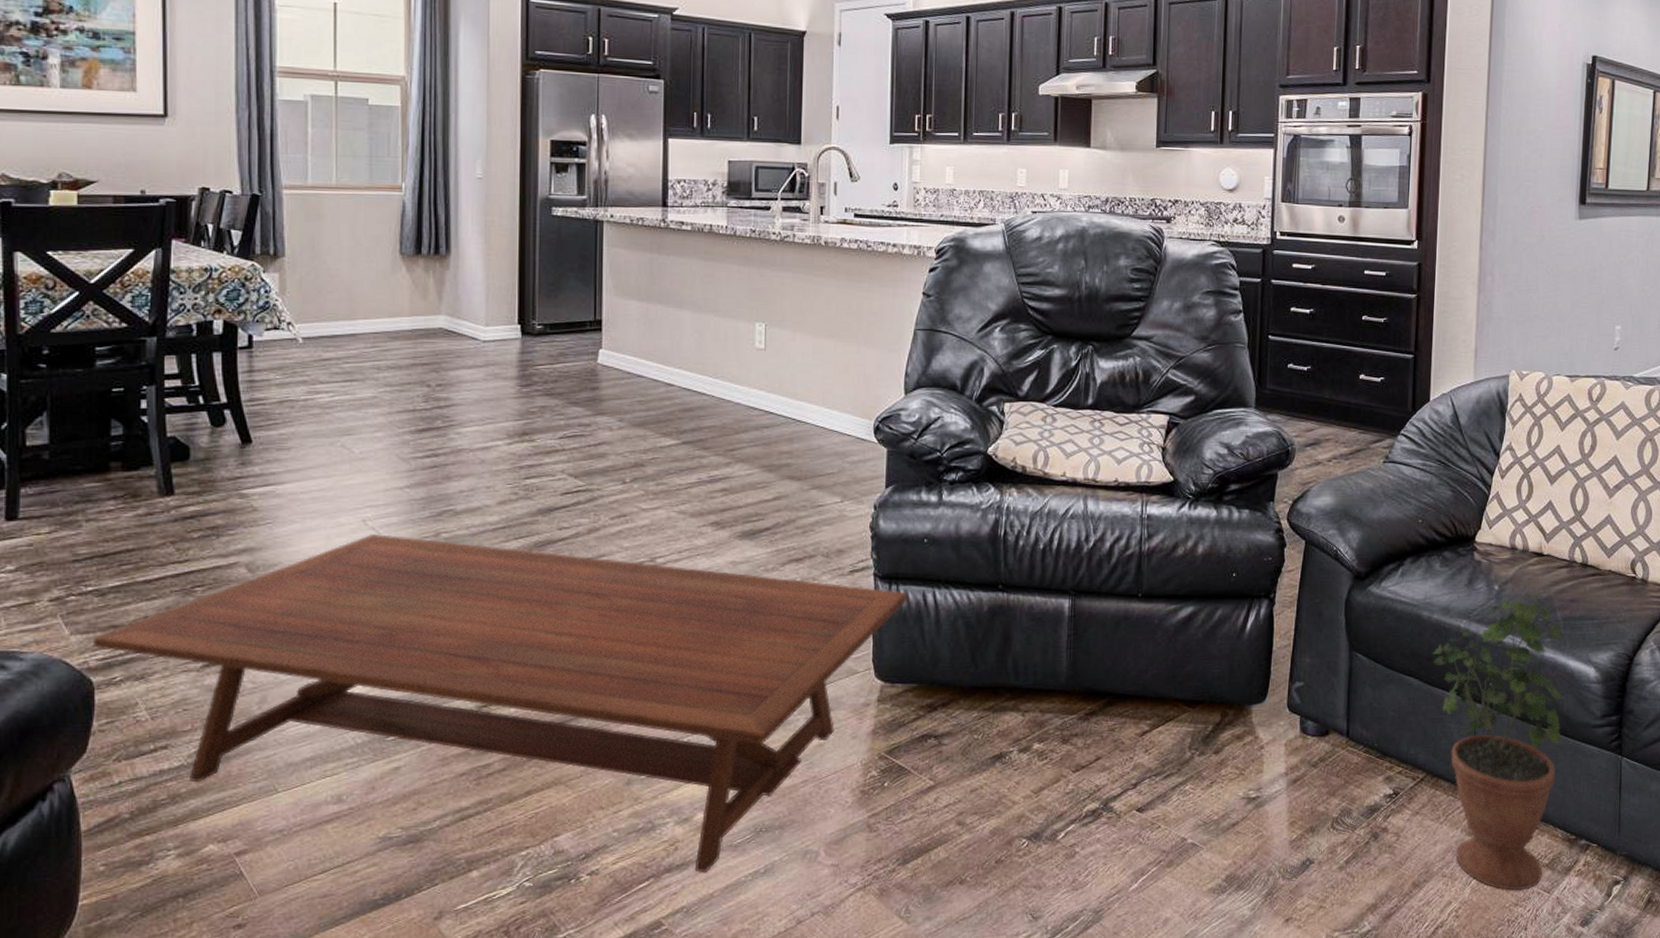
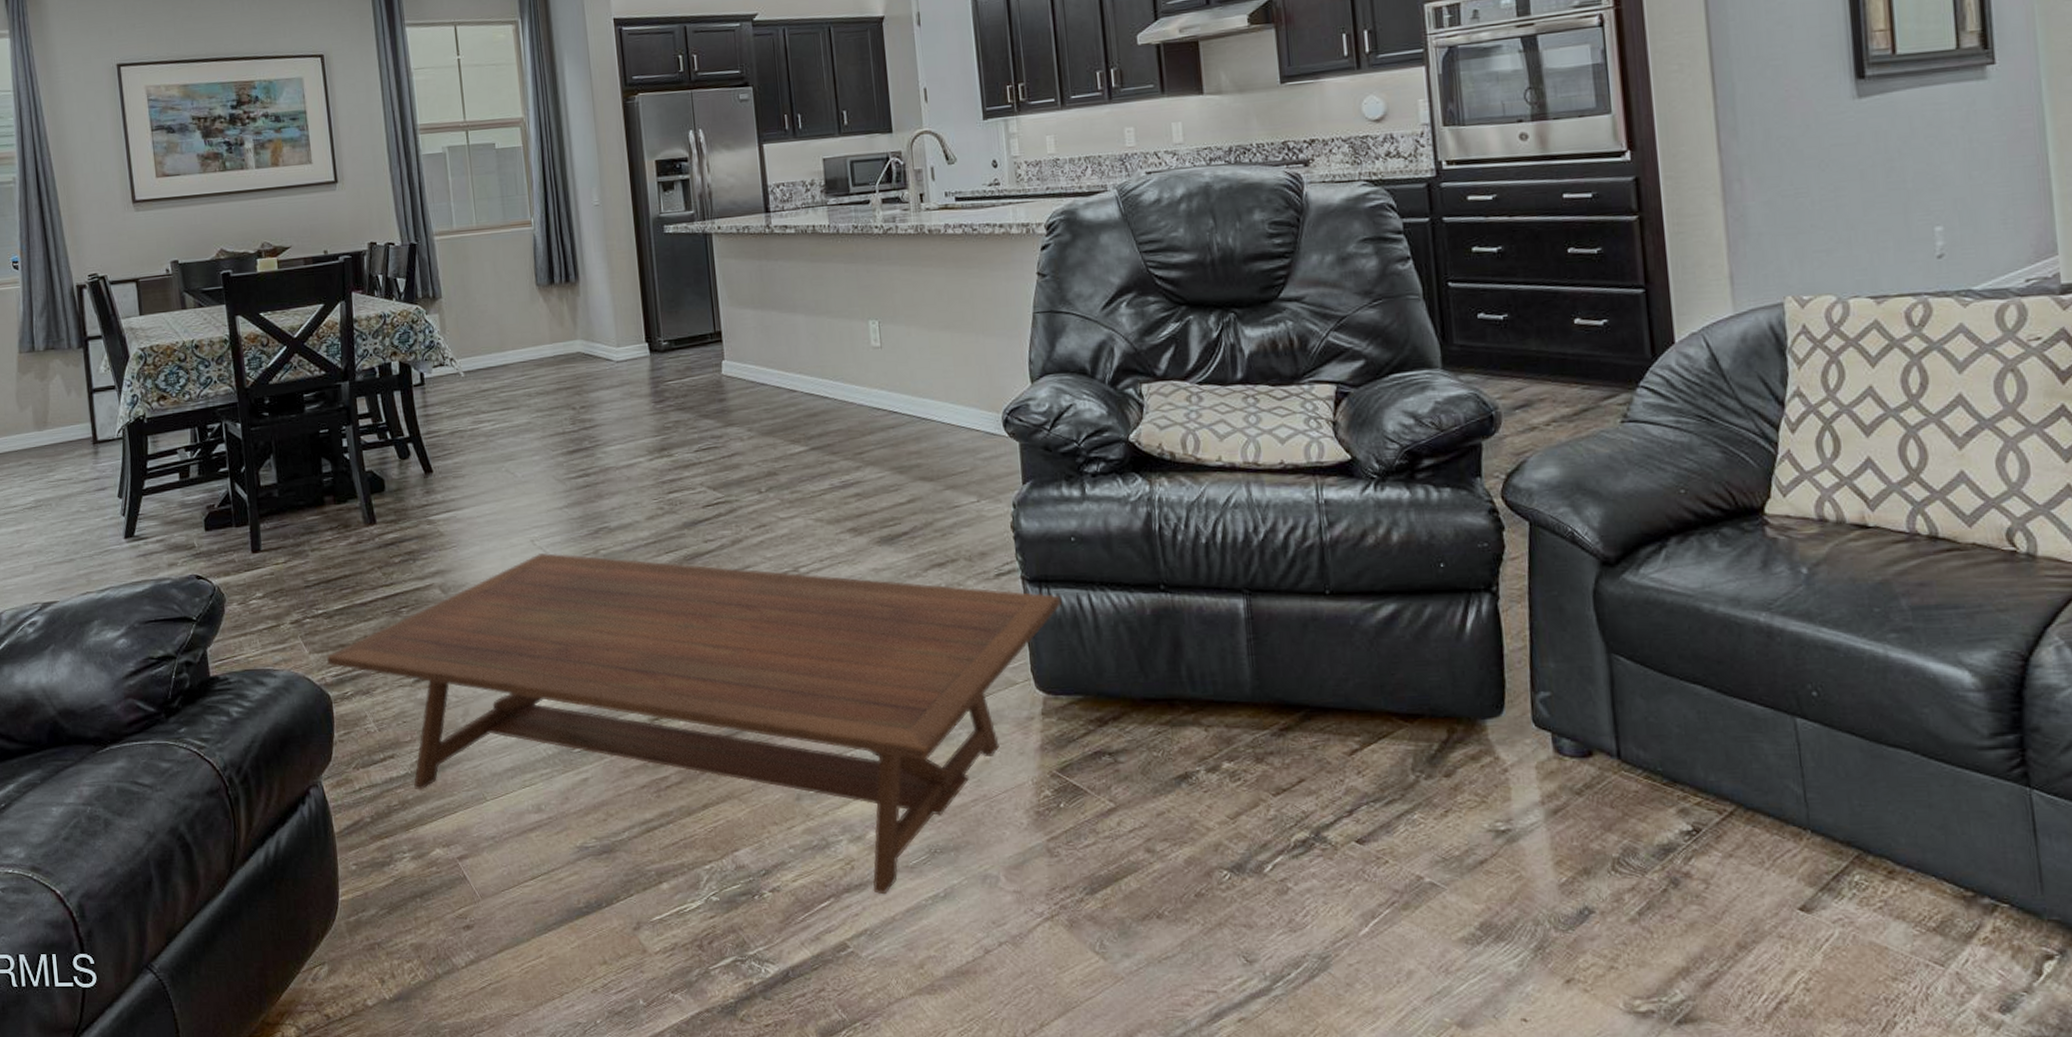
potted plant: present [1432,583,1562,891] -> none [1723,564,1933,960]

